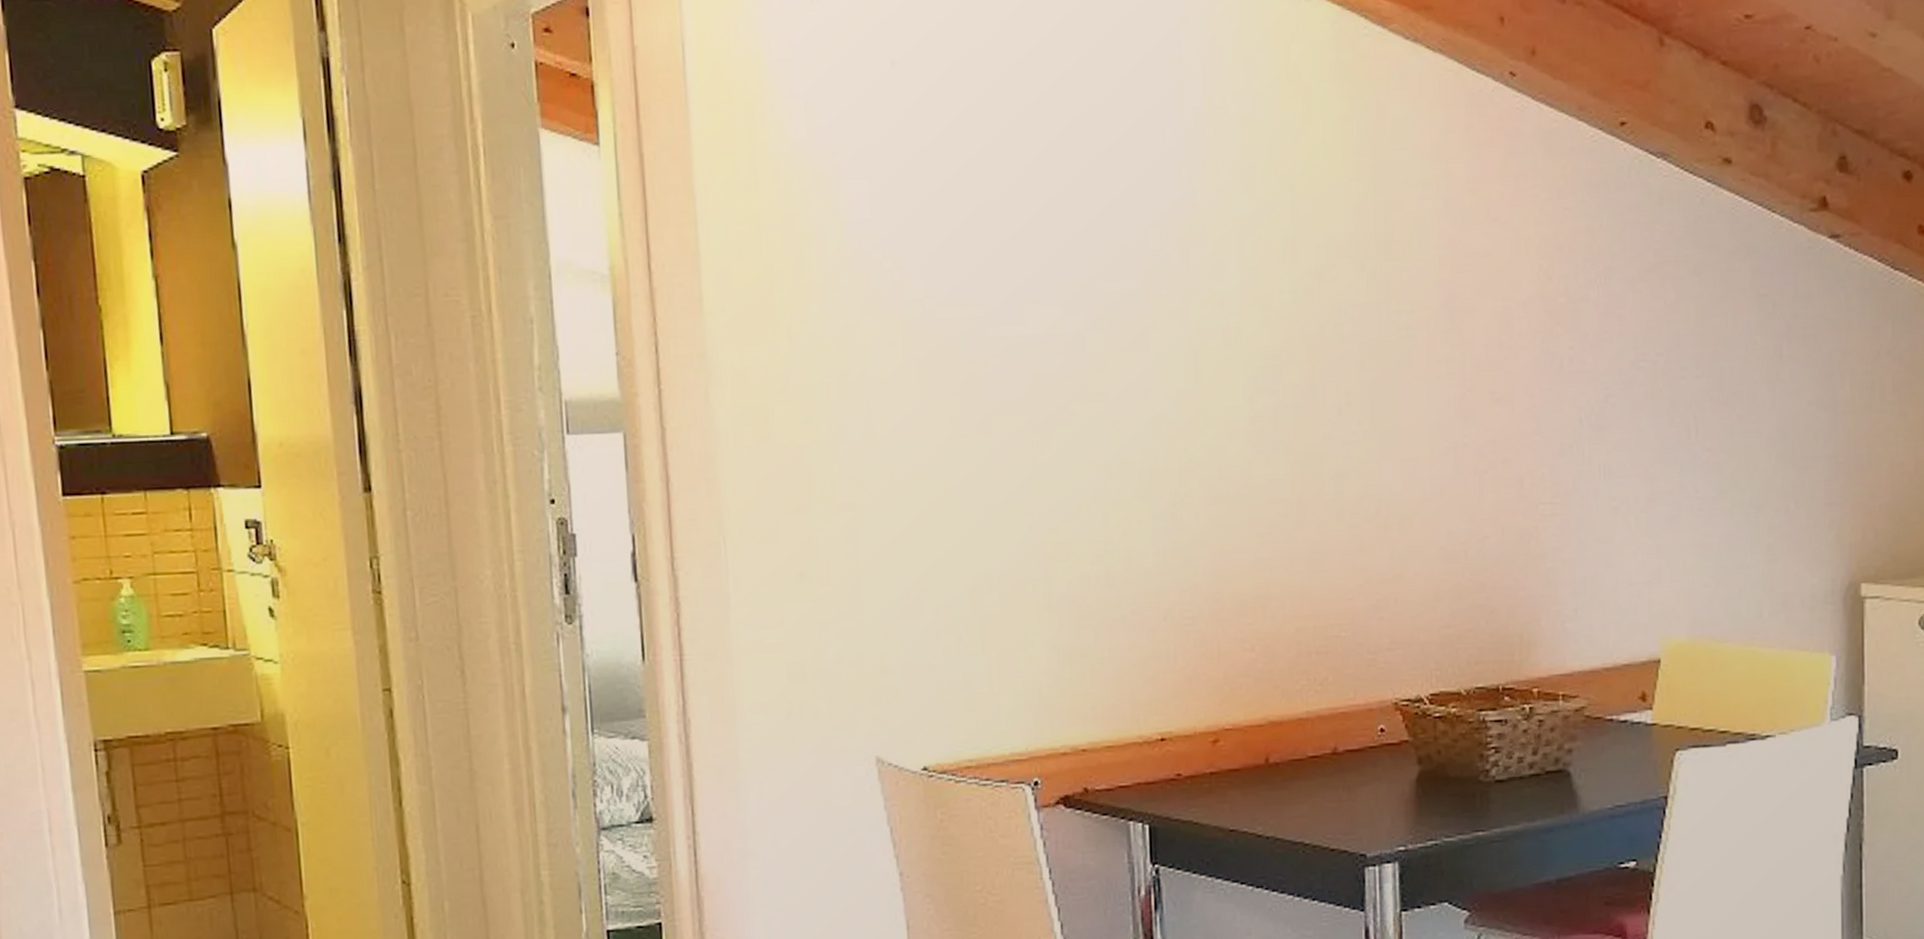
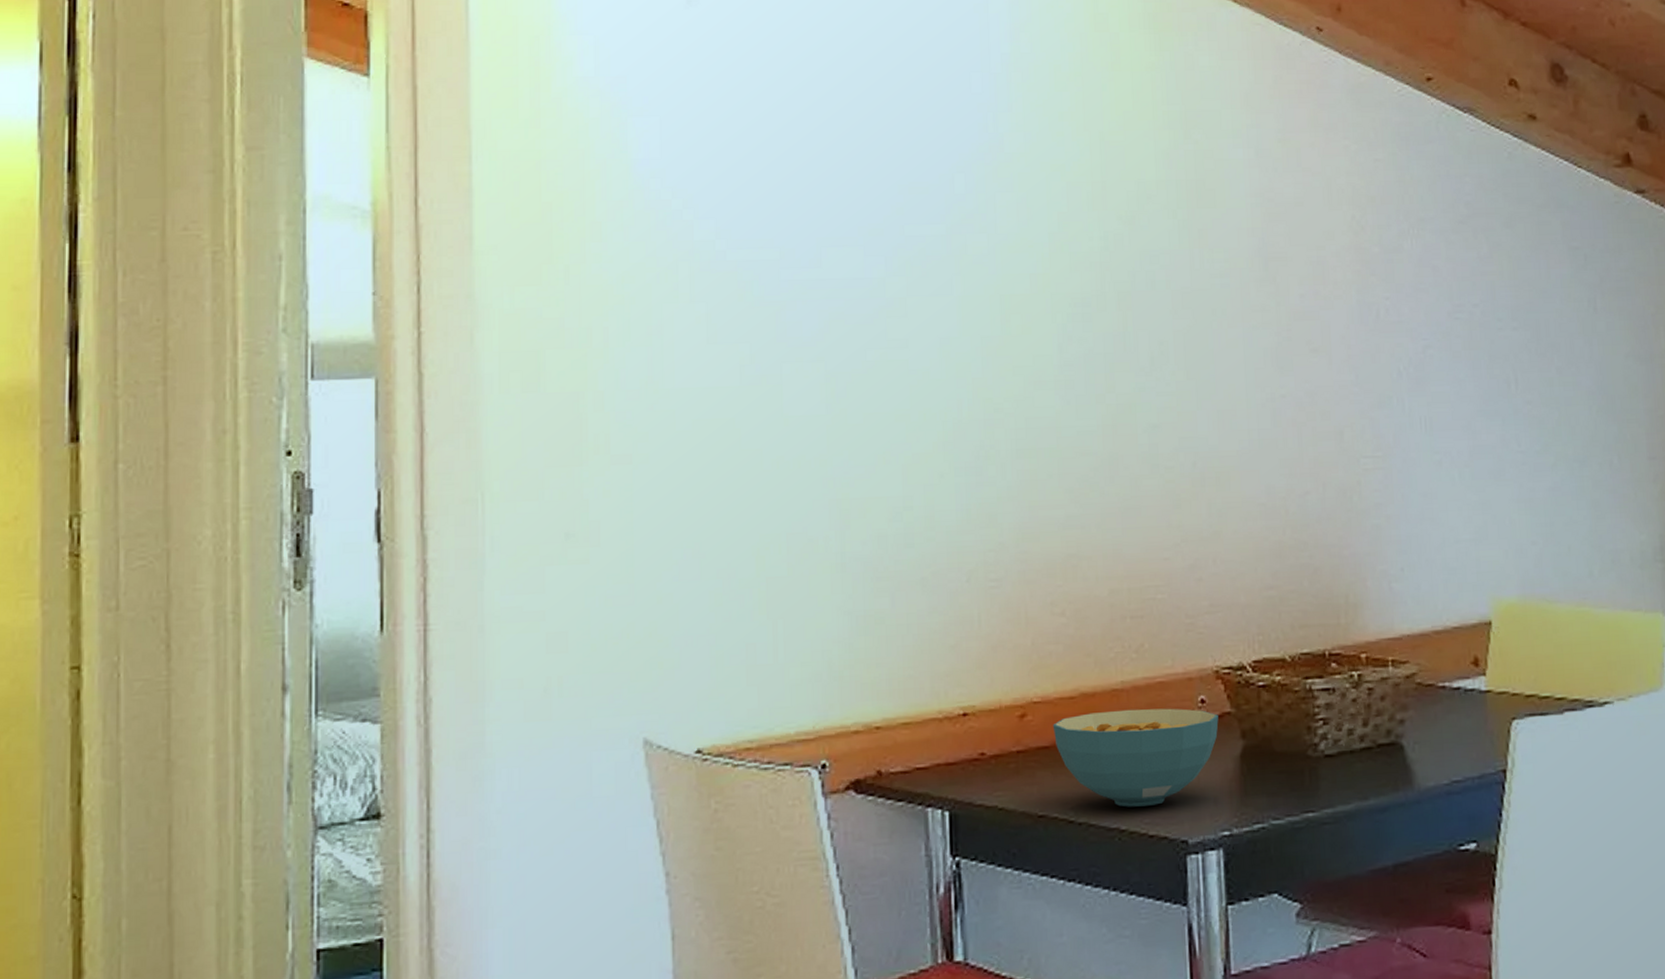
cereal bowl: none [1243,736,1397,824] -> present [1052,708,1219,807]

